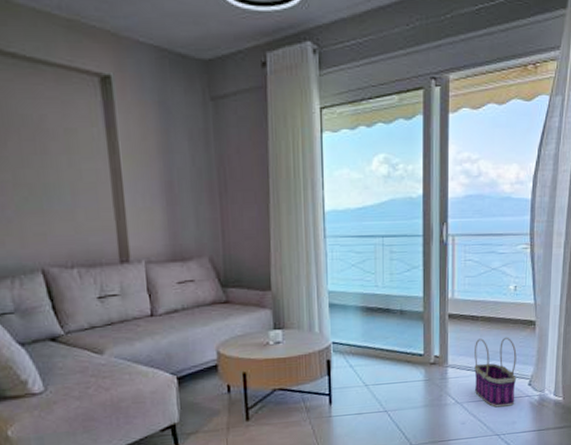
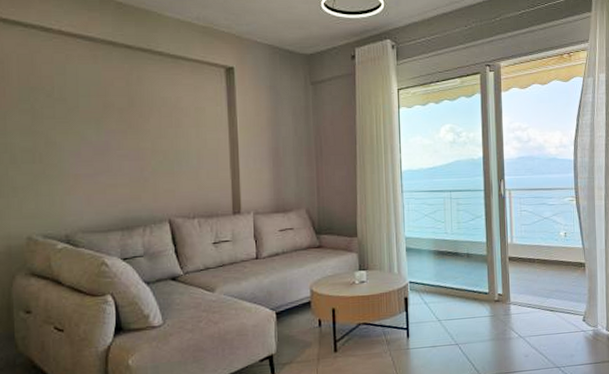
basket: present [474,337,517,408] -> none [533,277,572,342]

